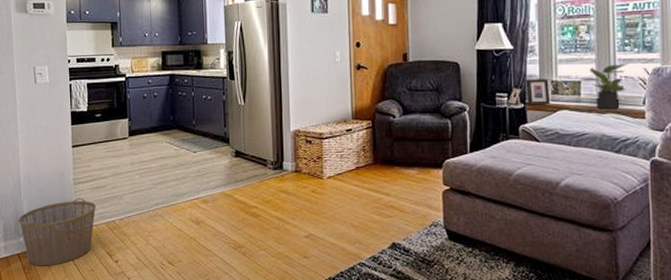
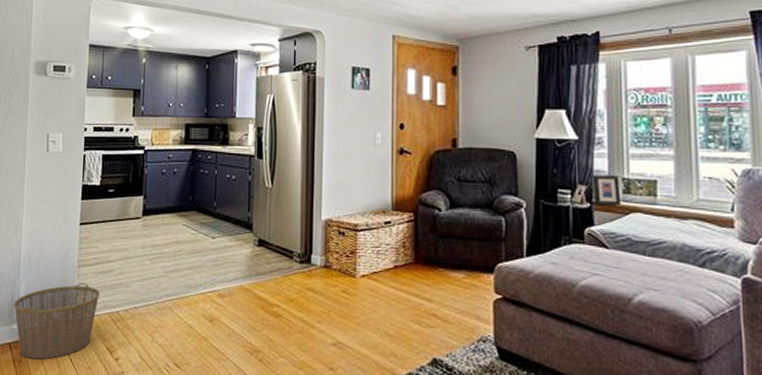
potted plant: present [580,63,629,110] -> none [656,161,713,216]

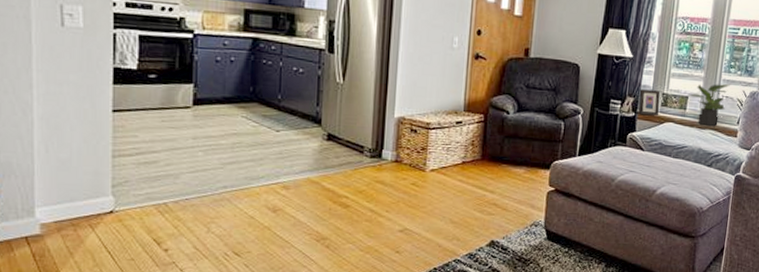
basket: present [14,282,101,360] -> none [28,173,143,253]
potted plant: none [656,161,713,216] -> present [687,83,731,127]

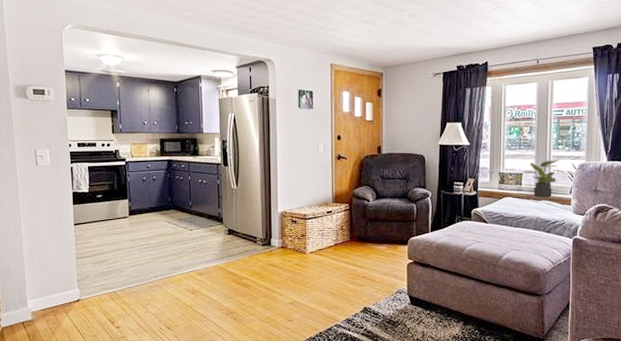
picture frame: present [638,89,661,116] -> none [478,171,498,193]

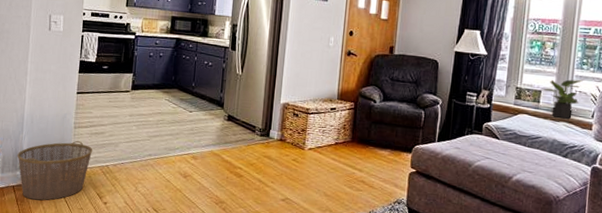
basket: none [22,271,99,333] -> present [17,140,93,201]

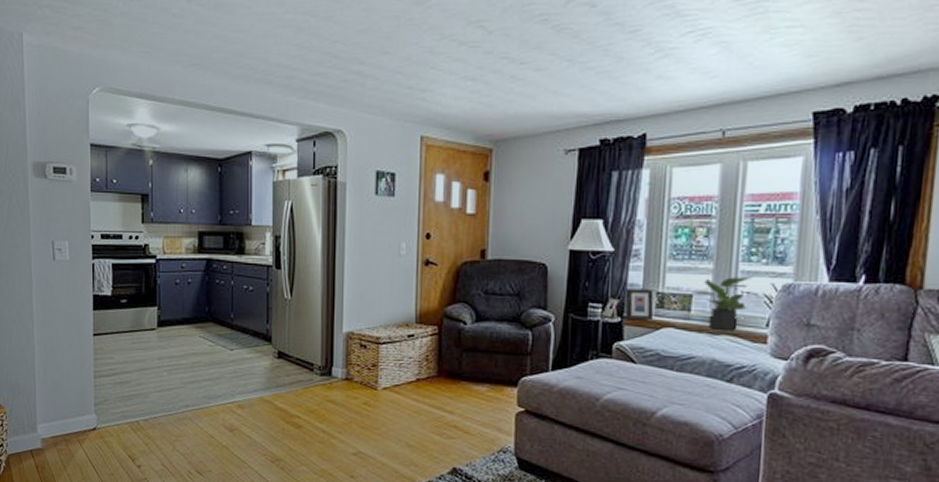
basket: present [17,140,93,201] -> none [32,392,119,467]
picture frame: none [493,83,514,108] -> present [625,289,654,321]

